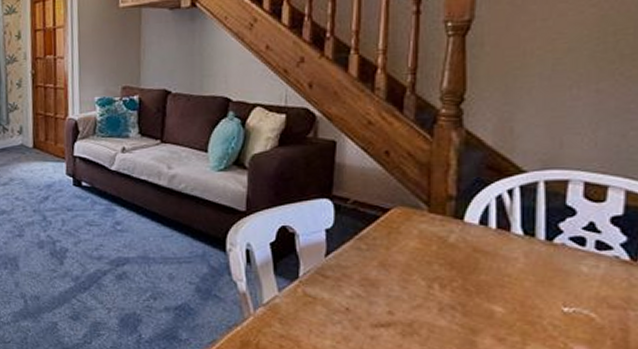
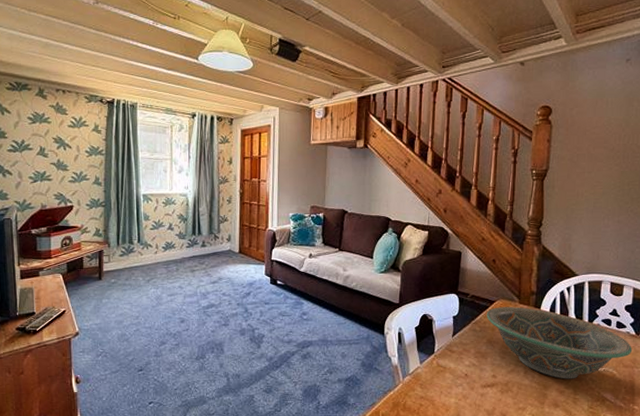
decorative bowl: none [376,217,625,322] -> present [486,307,633,379]

